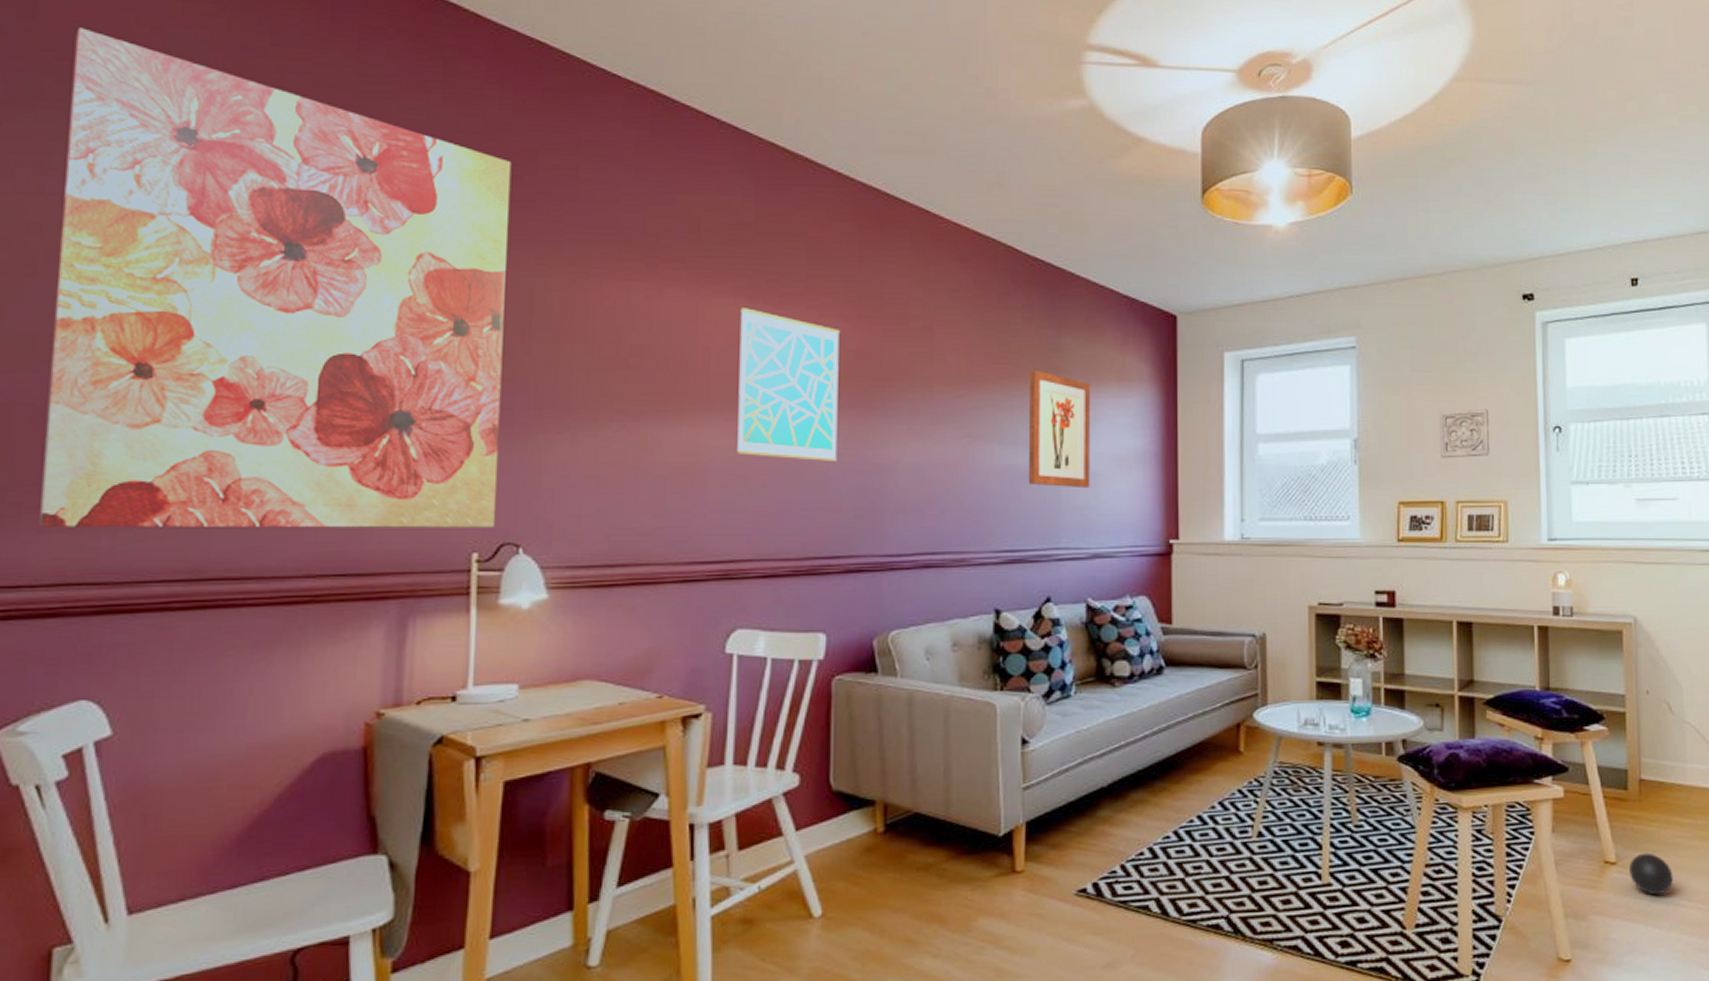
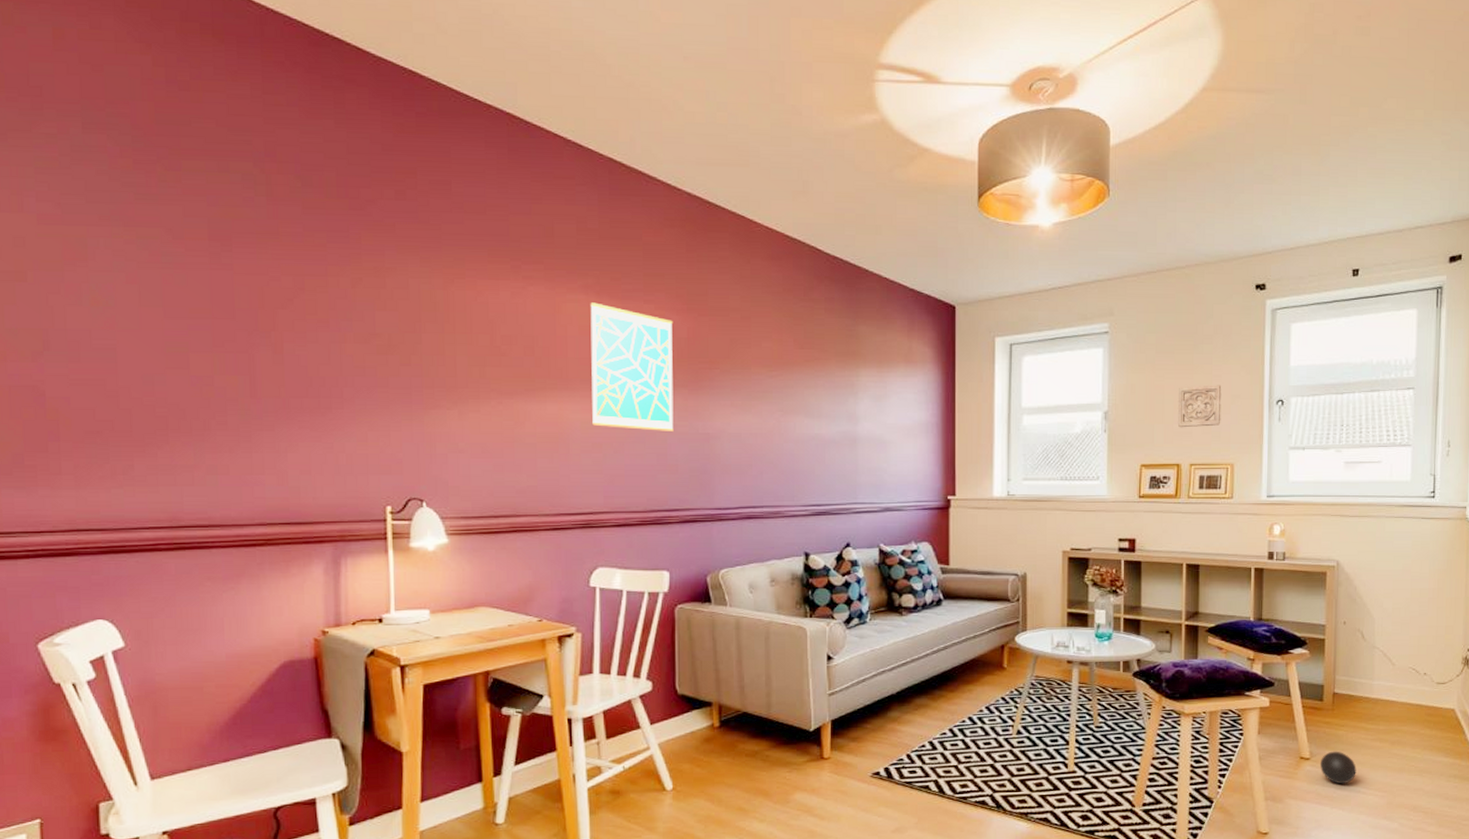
wall art: present [39,27,512,528] -> none [32,66,403,486]
wall art: present [1028,370,1090,489] -> none [830,354,882,454]

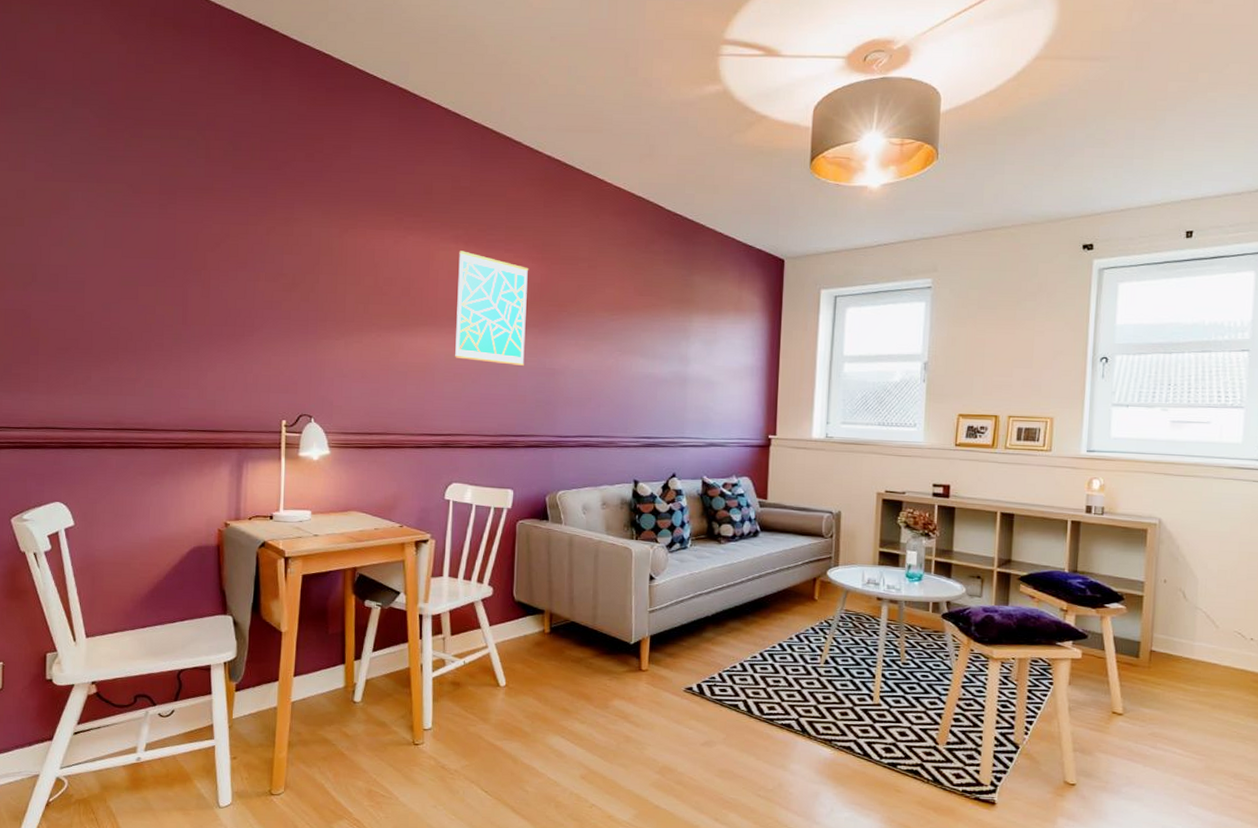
wall ornament: present [1177,385,1222,428] -> none [997,340,1044,381]
ball: present [1319,751,1357,785] -> none [1133,709,1173,744]

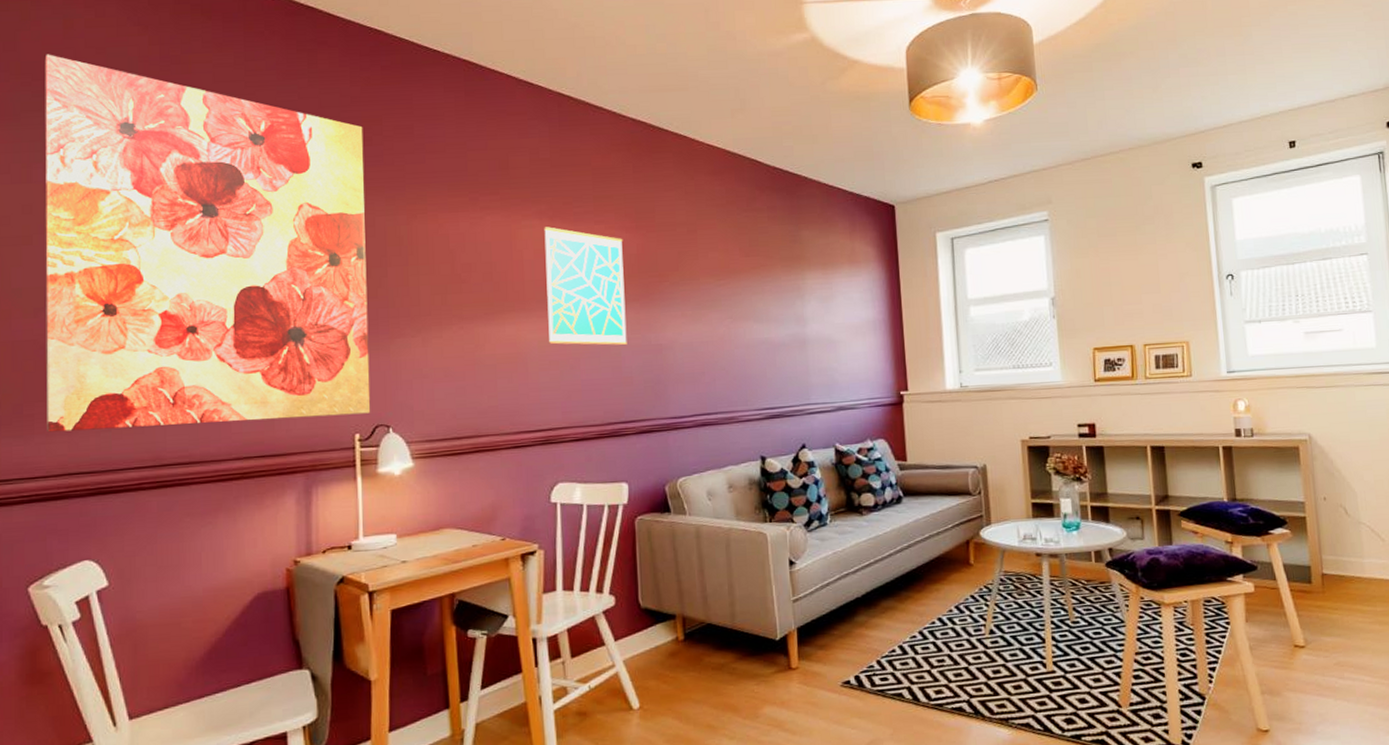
wall art: none [30,55,307,403] -> present [44,54,371,433]

